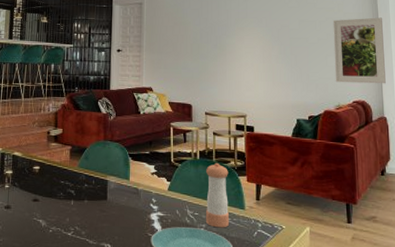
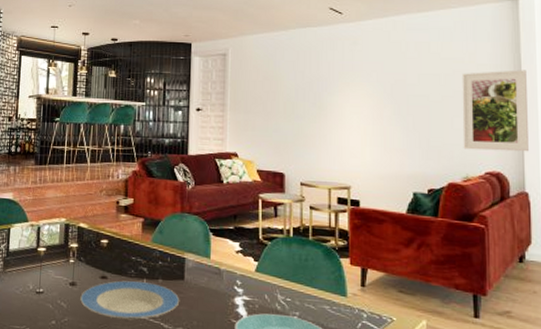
plate: none [14,202,103,238] -> present [80,280,180,321]
pepper shaker: present [205,162,230,228] -> none [299,241,329,317]

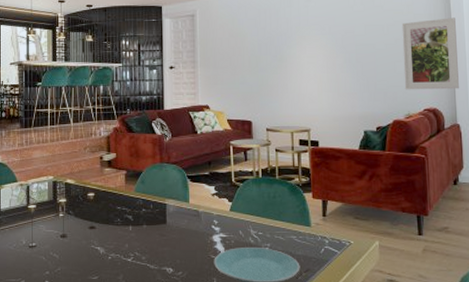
plate: present [80,280,180,321] -> none [71,229,164,264]

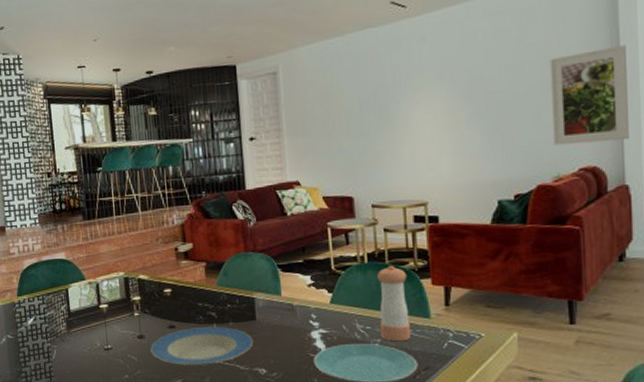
plate: none [71,229,164,264] -> present [150,327,254,366]
pepper shaker: none [269,180,296,246] -> present [377,265,412,342]

